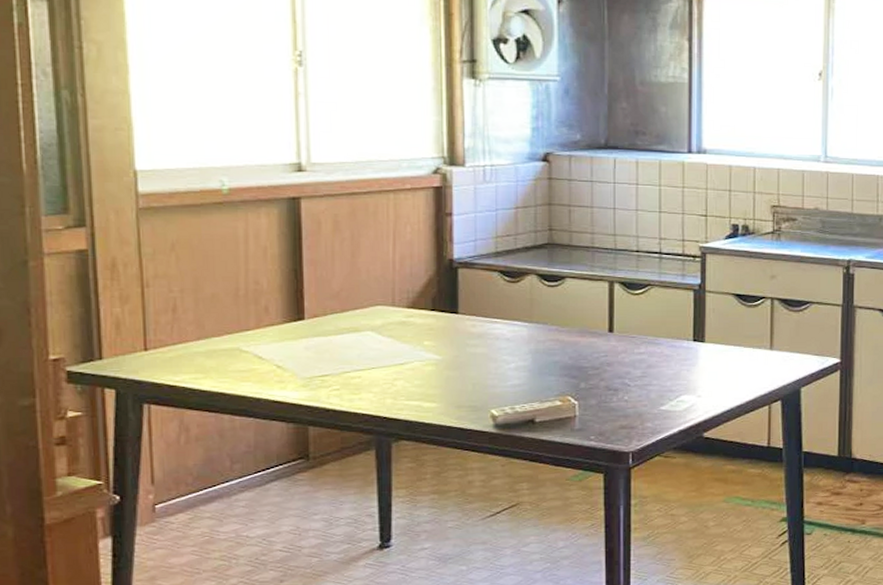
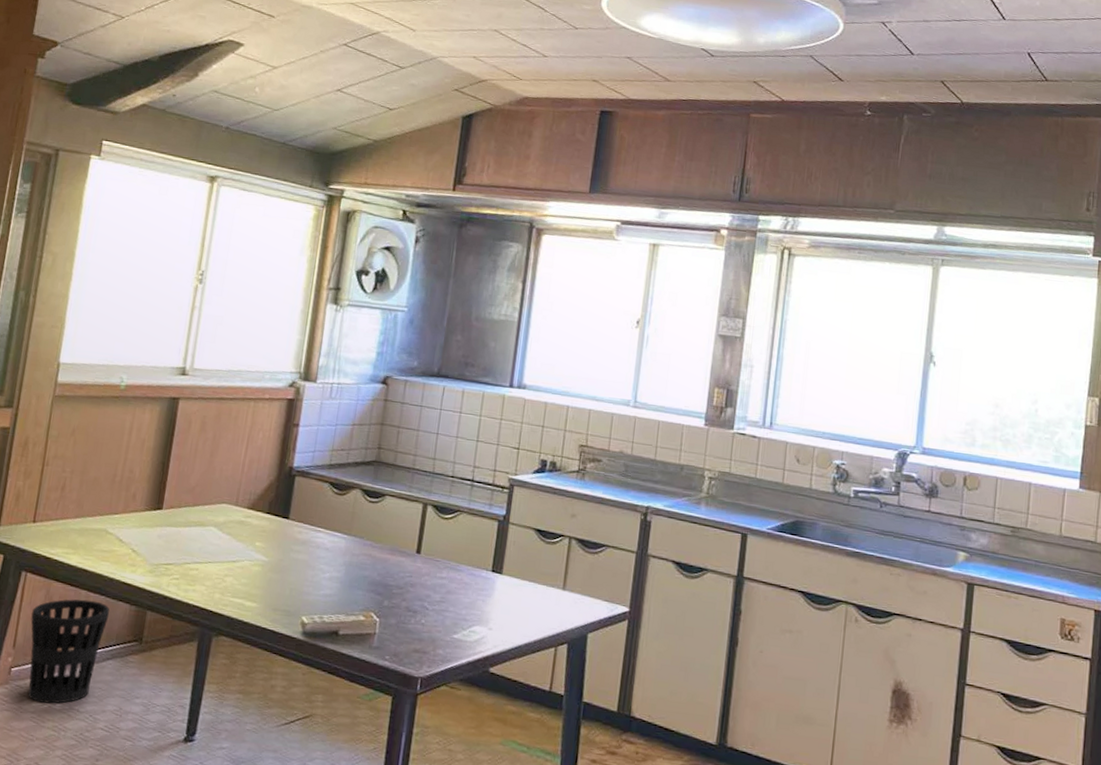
wastebasket: none [166,424,263,535] -> present [28,599,110,704]

